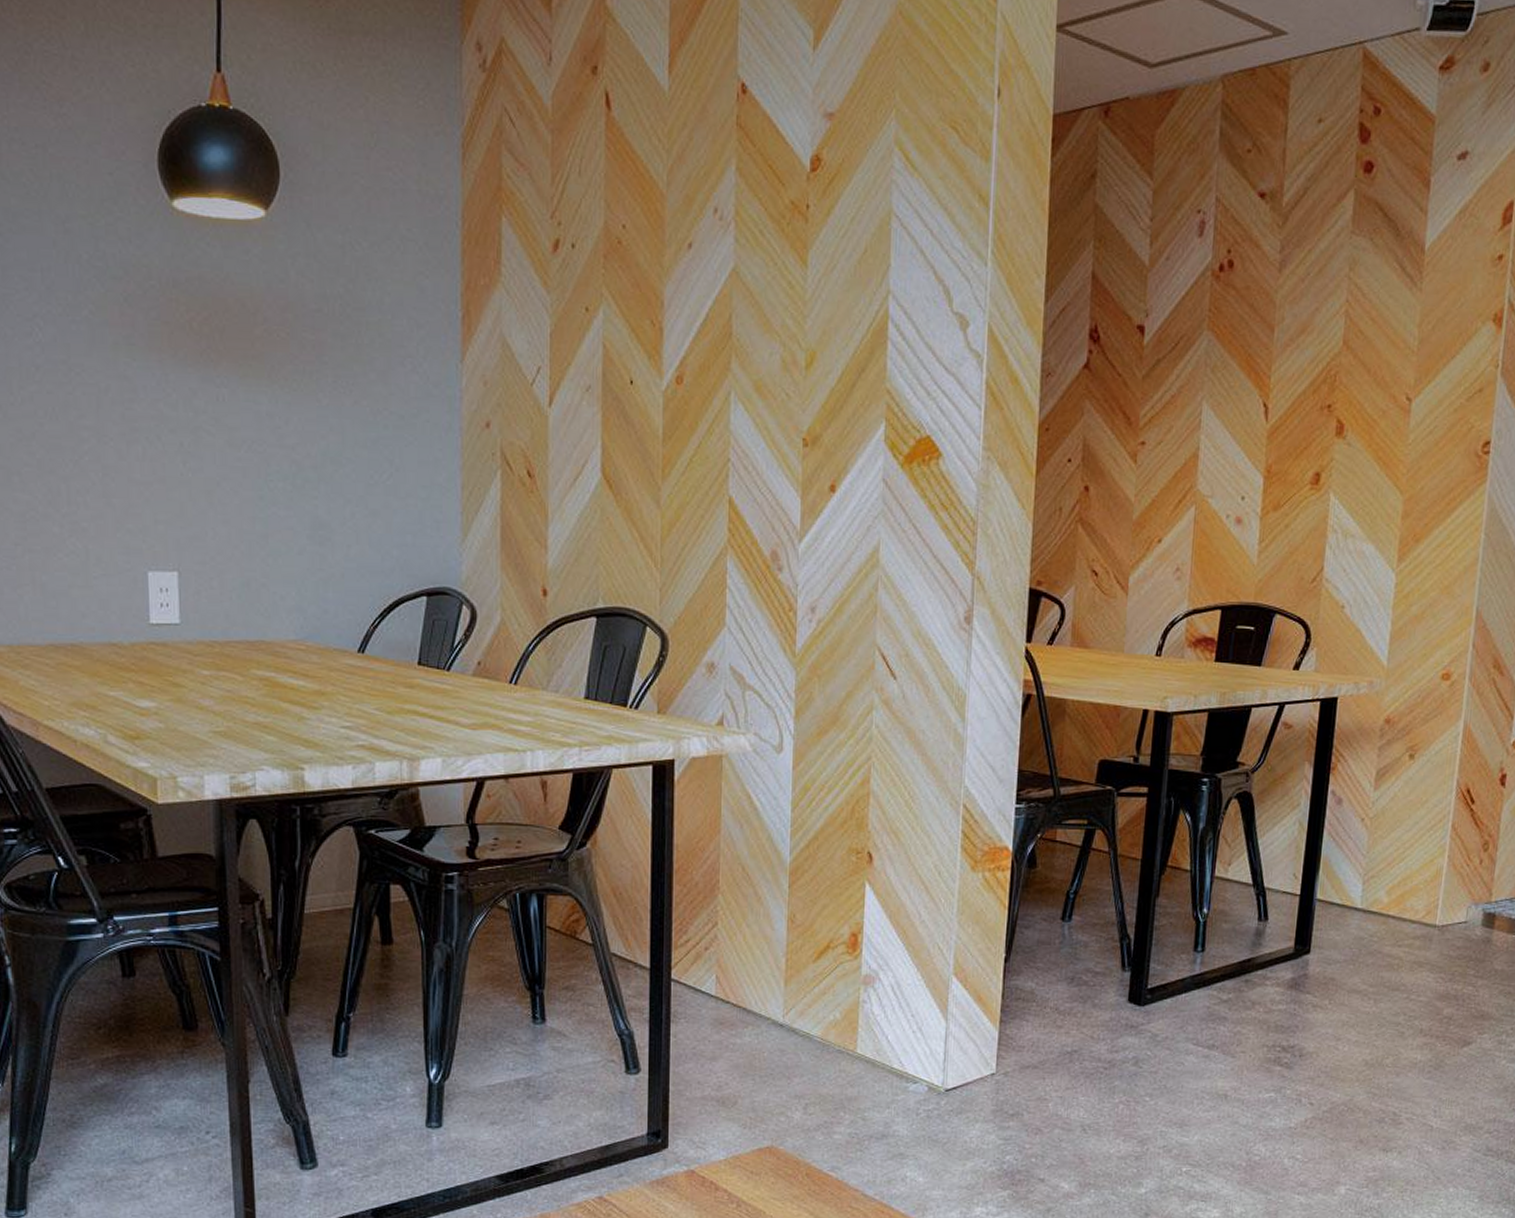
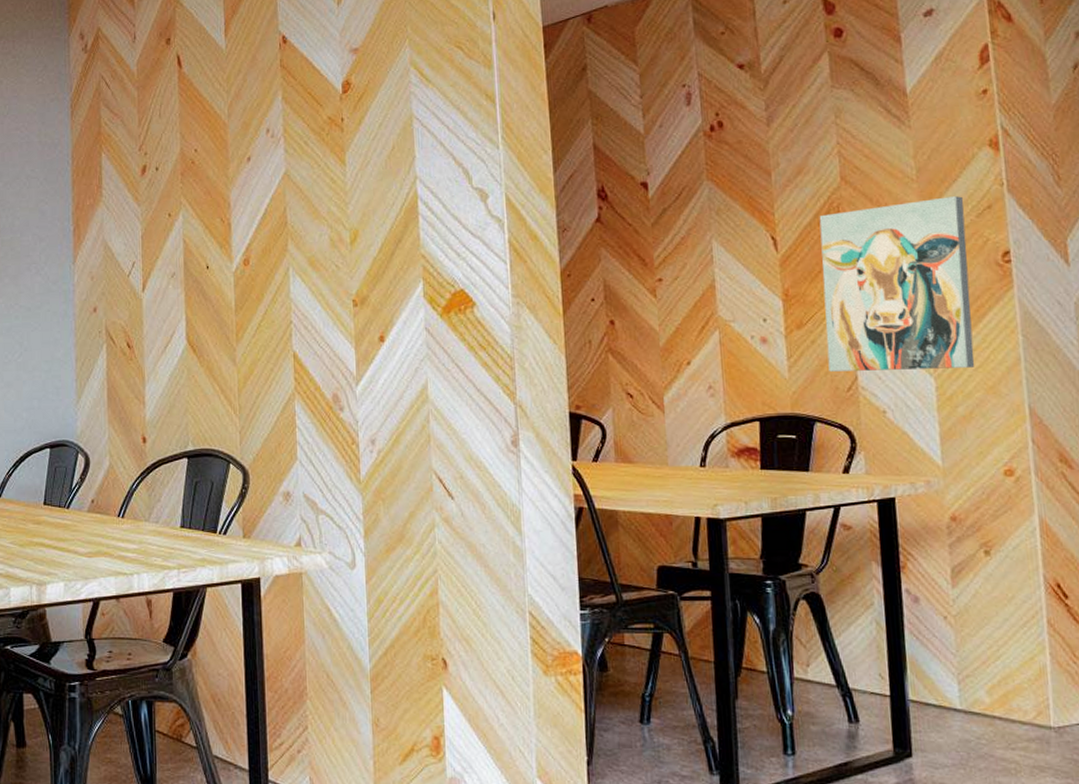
wall art: none [1297,375,1458,565] -> present [819,196,975,372]

